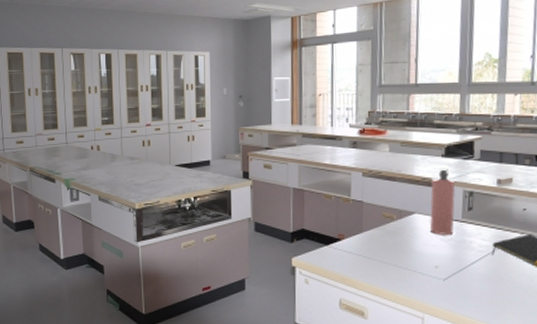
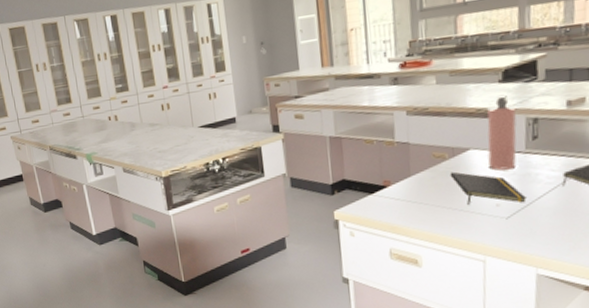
notepad: none [396,232,461,267] -> present [449,171,527,205]

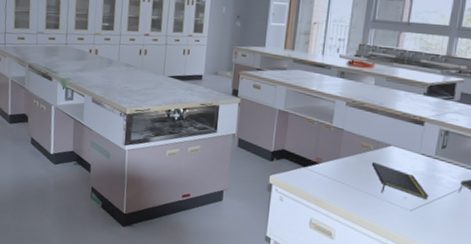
spray bottle: present [487,94,517,170] -> none [404,105,434,170]

